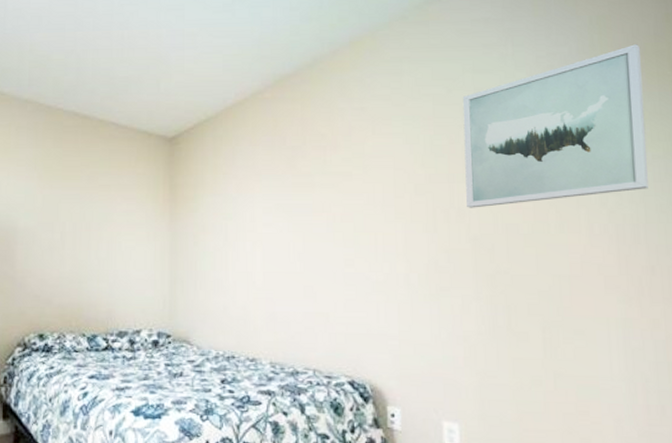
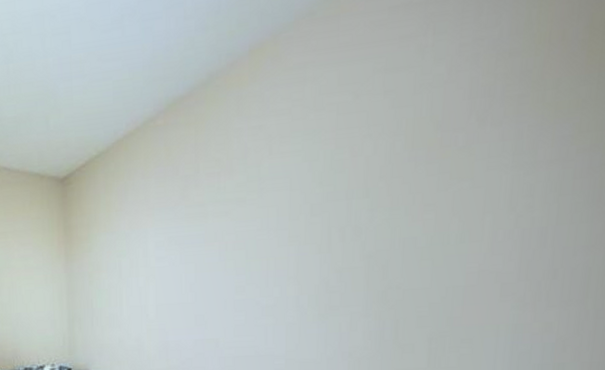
wall art: present [462,44,649,208] -> none [364,15,586,225]

